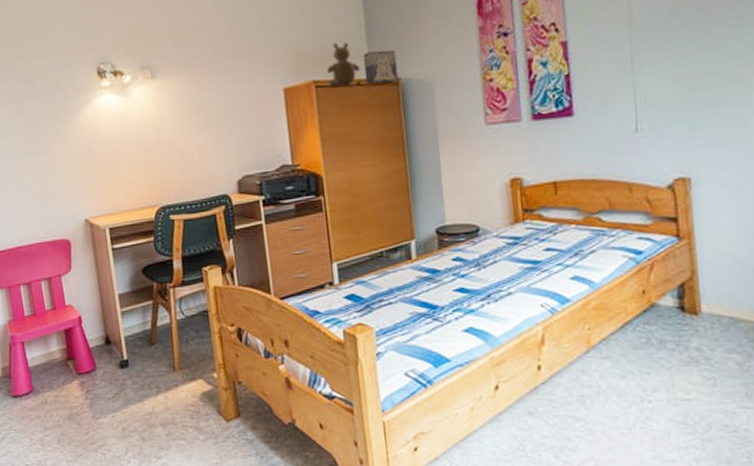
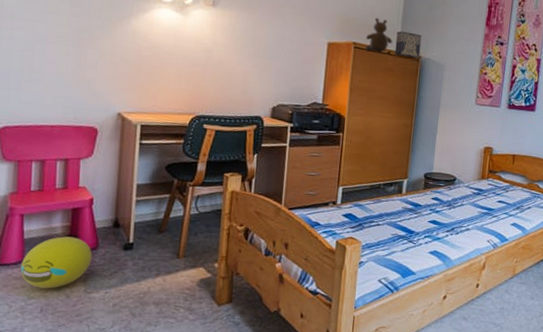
ball: none [31,360,93,418] -> present [20,236,93,289]

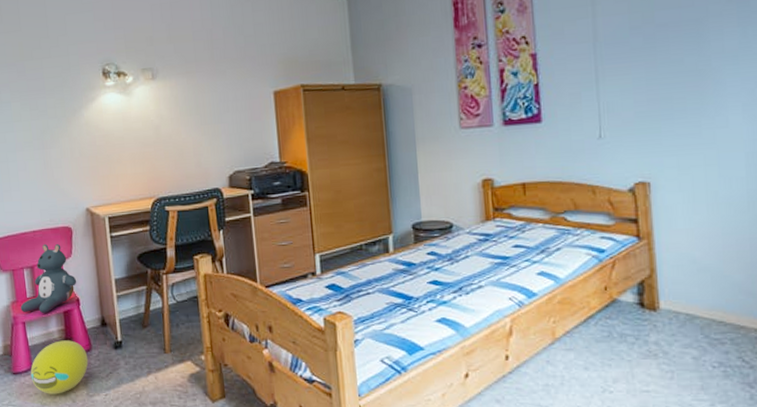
stuffed animal: none [20,140,94,209] -> present [20,244,77,314]
teddy bear: present [365,17,392,53] -> none [313,50,345,92]
decorative box: present [394,31,422,59] -> none [348,58,380,90]

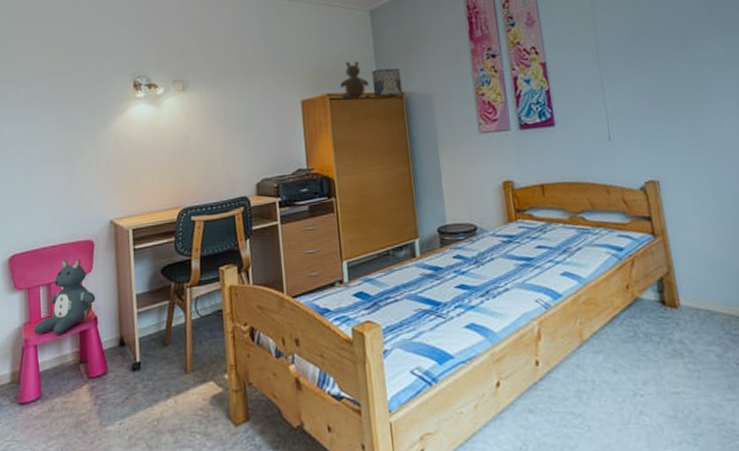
ball: present [30,340,89,394] -> none [39,363,103,426]
teddy bear: none [313,50,345,92] -> present [339,61,369,100]
decorative box: none [348,58,380,90] -> present [371,68,403,98]

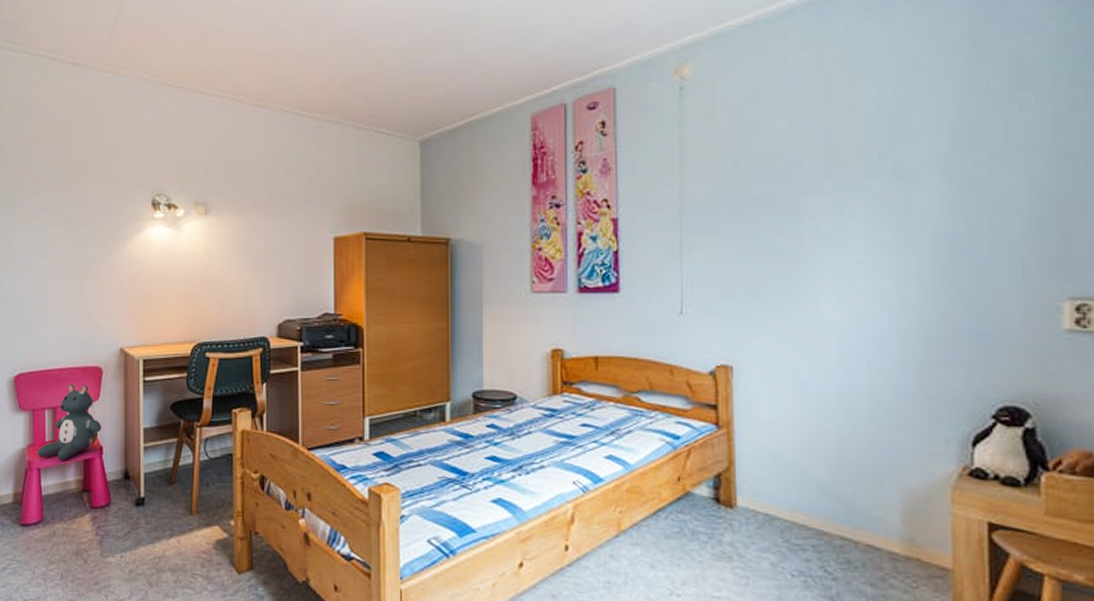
teddy bear: present [339,61,369,100] -> none [378,197,411,241]
decorative box: present [371,68,403,98] -> none [416,209,449,242]

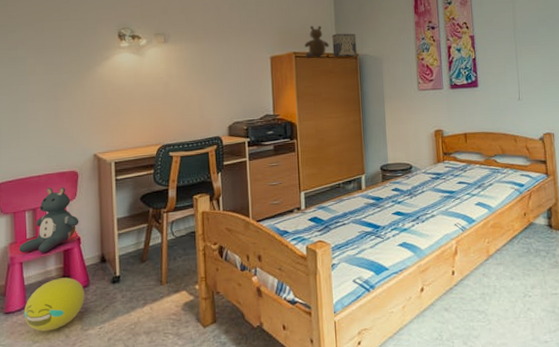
ball: none [40,492,106,552] -> present [24,277,85,332]
teddy bear: none [378,197,411,241] -> present [304,25,329,58]
decorative box: none [416,209,449,242] -> present [332,33,357,58]

